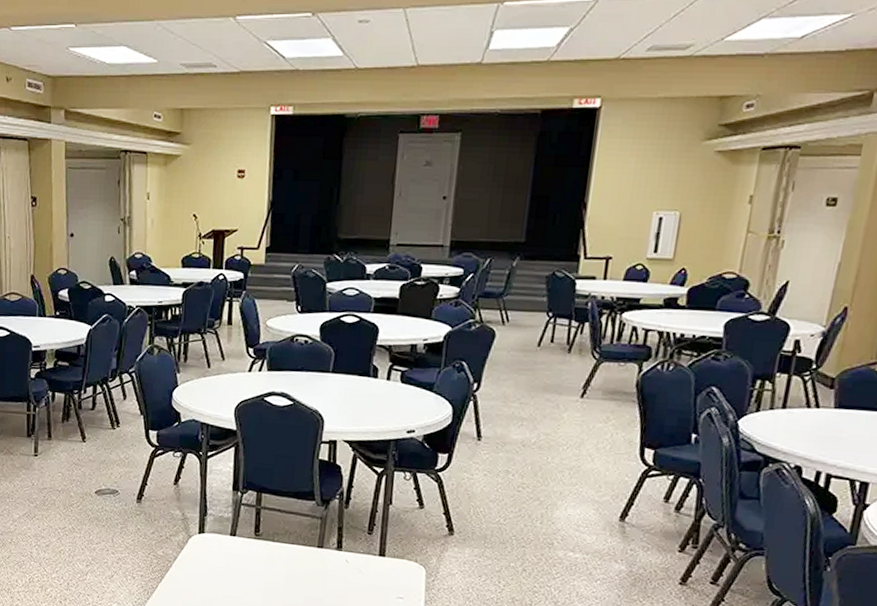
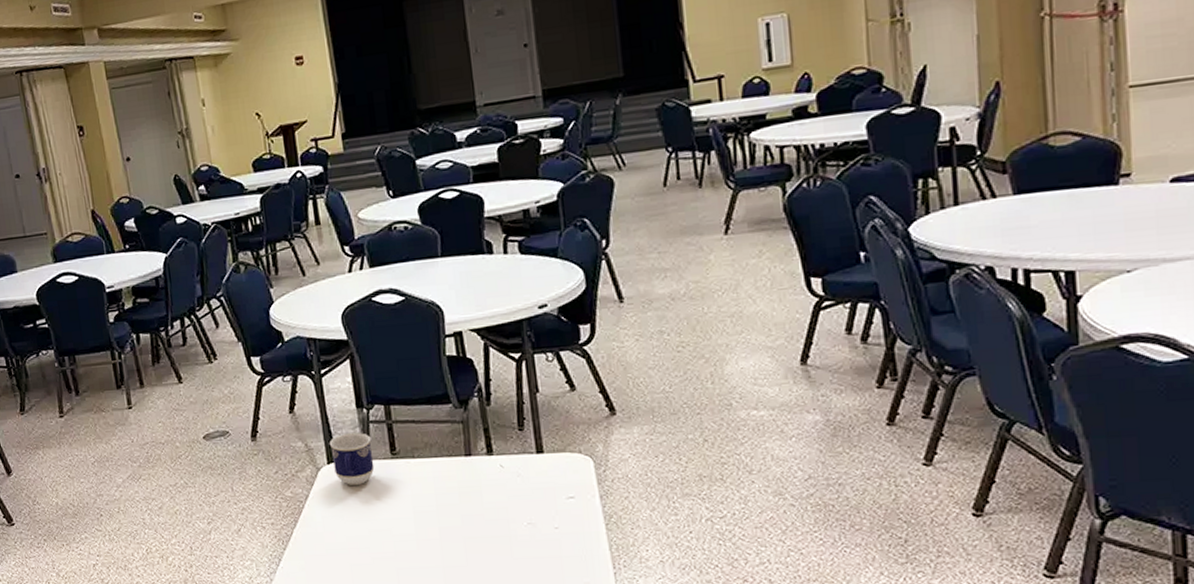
cup: none [203,510,240,556] -> present [329,433,375,485]

